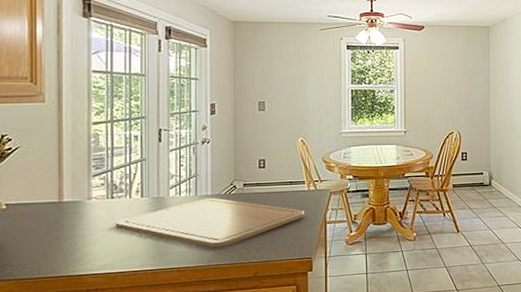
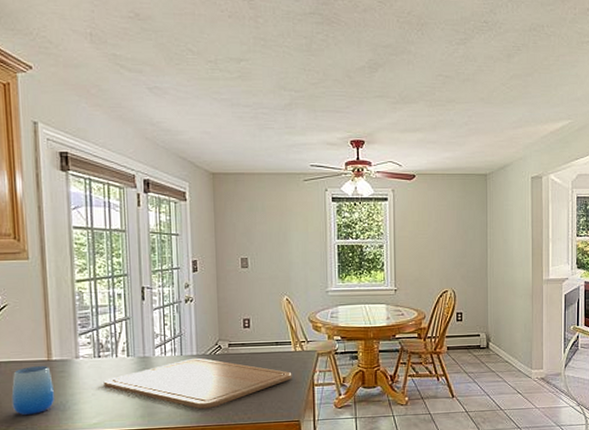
cup: none [18,208,63,258] -> present [11,366,54,415]

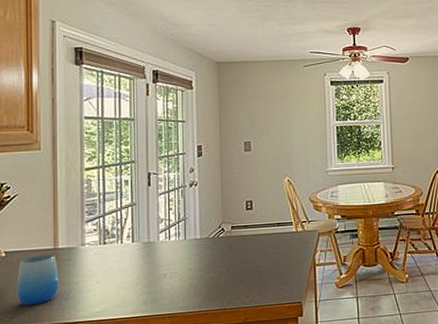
chopping board: present [103,357,292,409] -> none [108,241,294,293]

